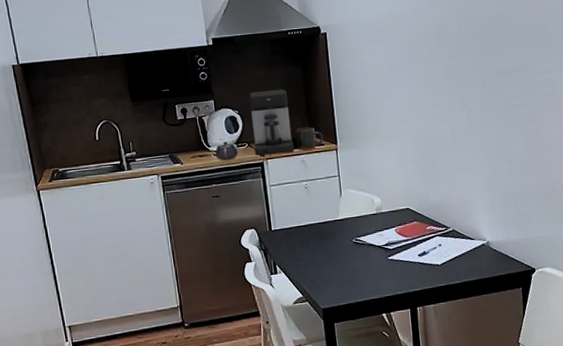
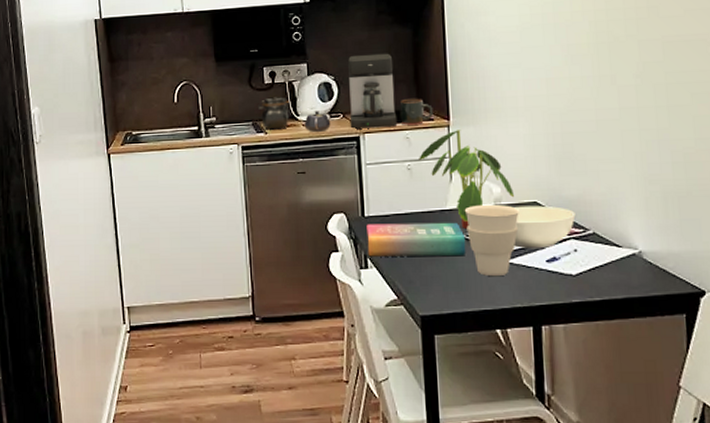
jar: none [173,130,203,160] -> present [258,97,292,130]
book: none [274,230,356,264] -> present [366,222,466,257]
plant: none [314,152,391,234] -> present [419,130,514,229]
cup: none [352,212,397,272] -> present [464,204,521,277]
bowl: none [392,211,439,247] -> present [514,205,576,249]

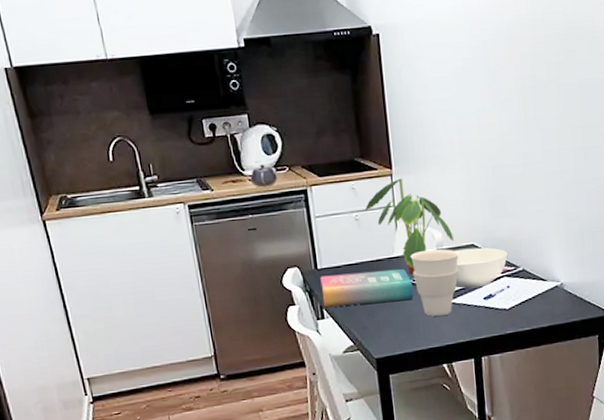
jar: present [258,97,292,130] -> none [201,151,237,186]
coffee maker: present [348,53,398,129] -> none [289,101,343,182]
mug: present [399,98,433,125] -> none [343,148,377,176]

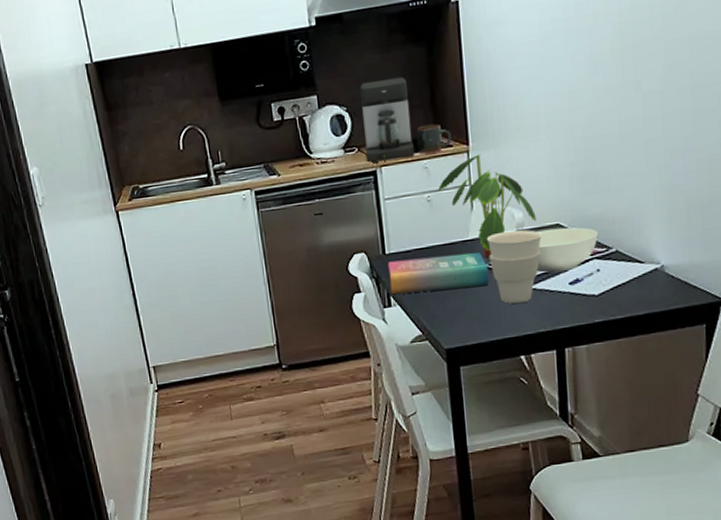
teapot: present [250,164,278,188] -> none [318,146,346,171]
coffee maker: none [289,101,343,182] -> present [360,76,415,163]
mug: none [343,148,377,176] -> present [416,124,452,155]

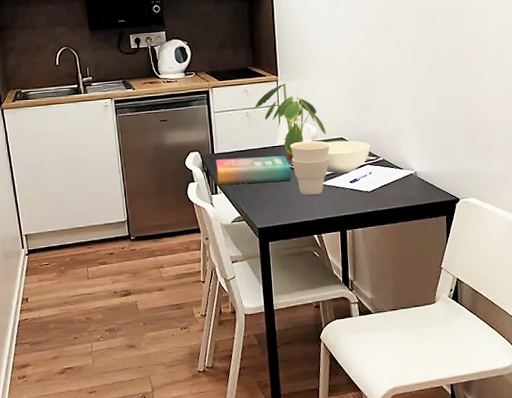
coffee maker: present [360,76,415,163] -> none [198,22,238,84]
mug: present [416,124,452,155] -> none [239,59,266,81]

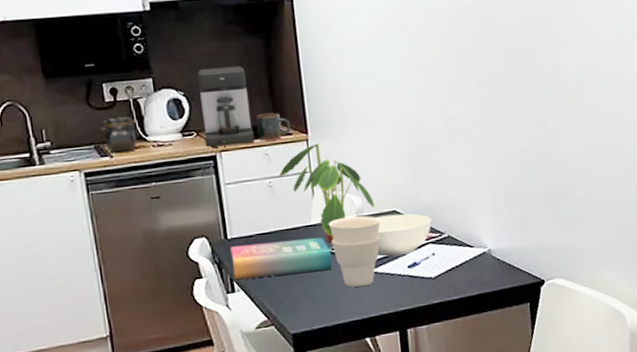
jar: none [127,59,154,86] -> present [100,116,139,153]
coffee maker: none [198,22,238,84] -> present [198,65,256,148]
mug: none [239,59,266,81] -> present [256,112,291,141]

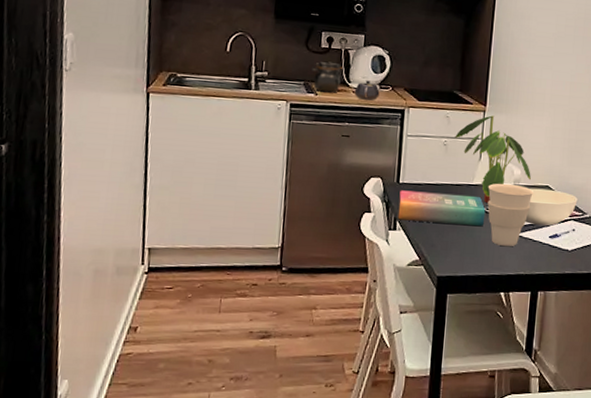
teapot: none [154,129,184,154] -> present [354,80,380,102]
coffee maker: present [198,65,256,148] -> none [397,34,444,105]
mug: present [256,112,291,141] -> none [443,81,473,106]

